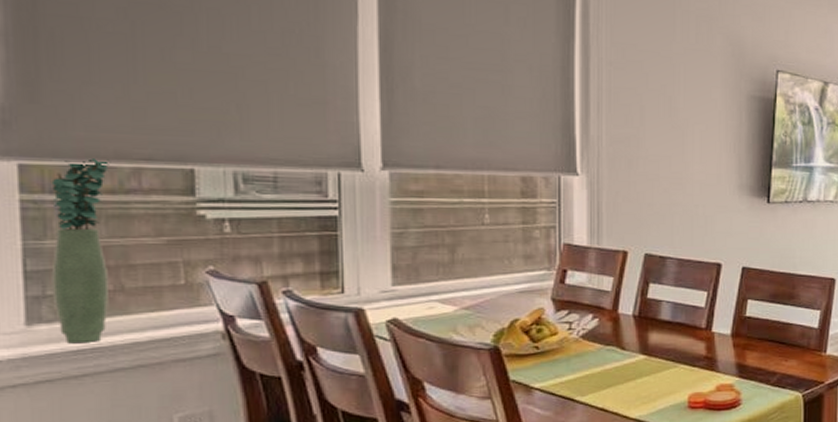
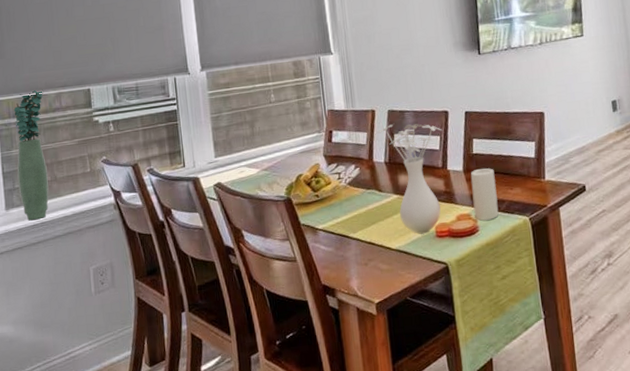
vase: none [624,270,712,403] -> present [375,123,443,234]
candle: none [738,334,769,393] -> present [470,168,499,221]

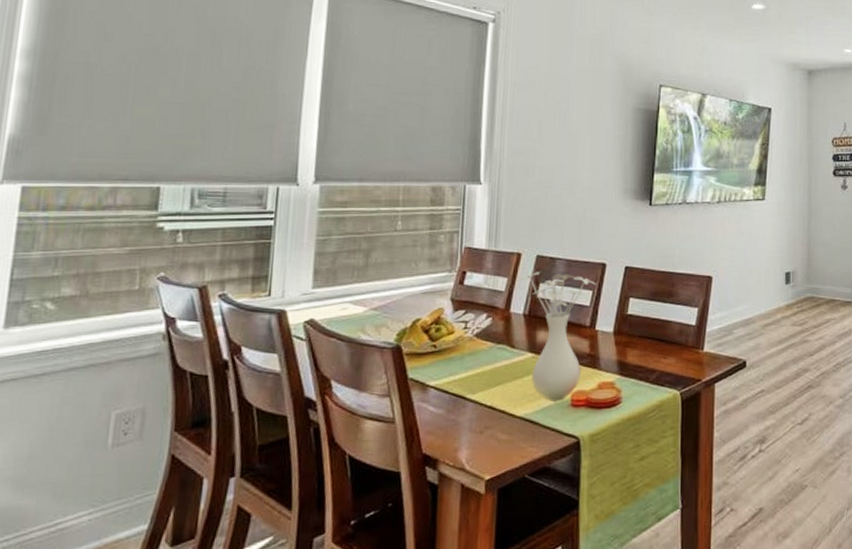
vase: present [13,89,49,221] -> none [29,180,95,345]
candle: present [470,168,499,221] -> none [619,331,649,391]

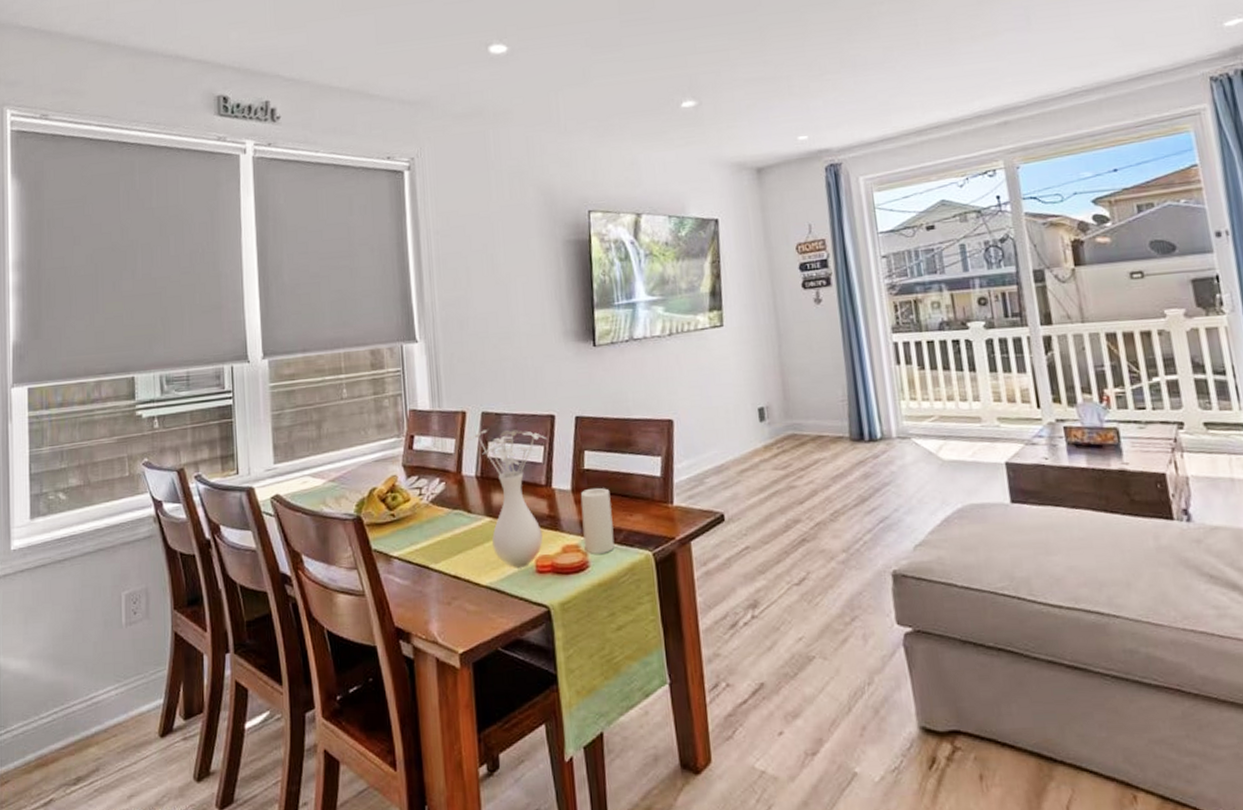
candle: none [619,331,649,391] -> present [580,487,615,554]

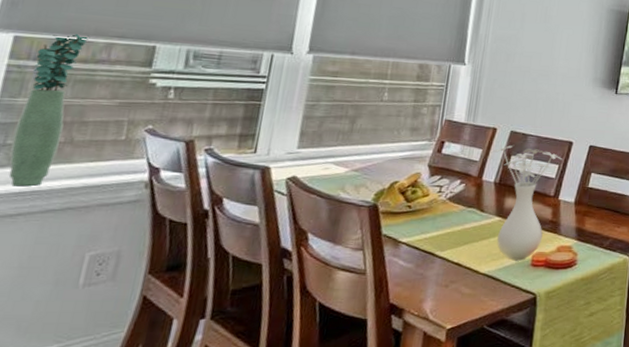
vase: none [46,376,83,533] -> present [8,34,91,187]
candle: present [580,487,615,554] -> none [575,202,606,255]

